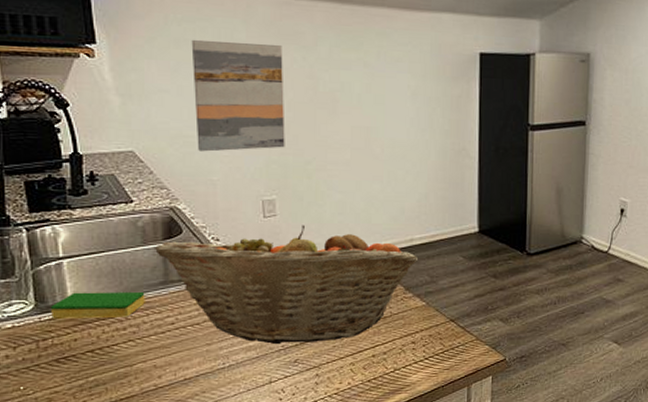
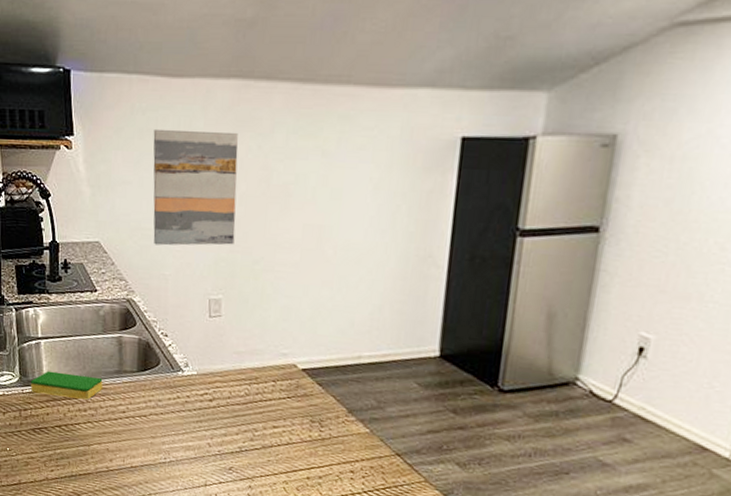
fruit basket: present [155,225,419,345] -> none [113,328,366,455]

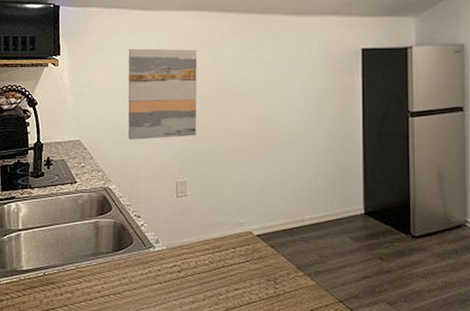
dish sponge: present [30,371,103,400] -> none [8,260,80,284]

